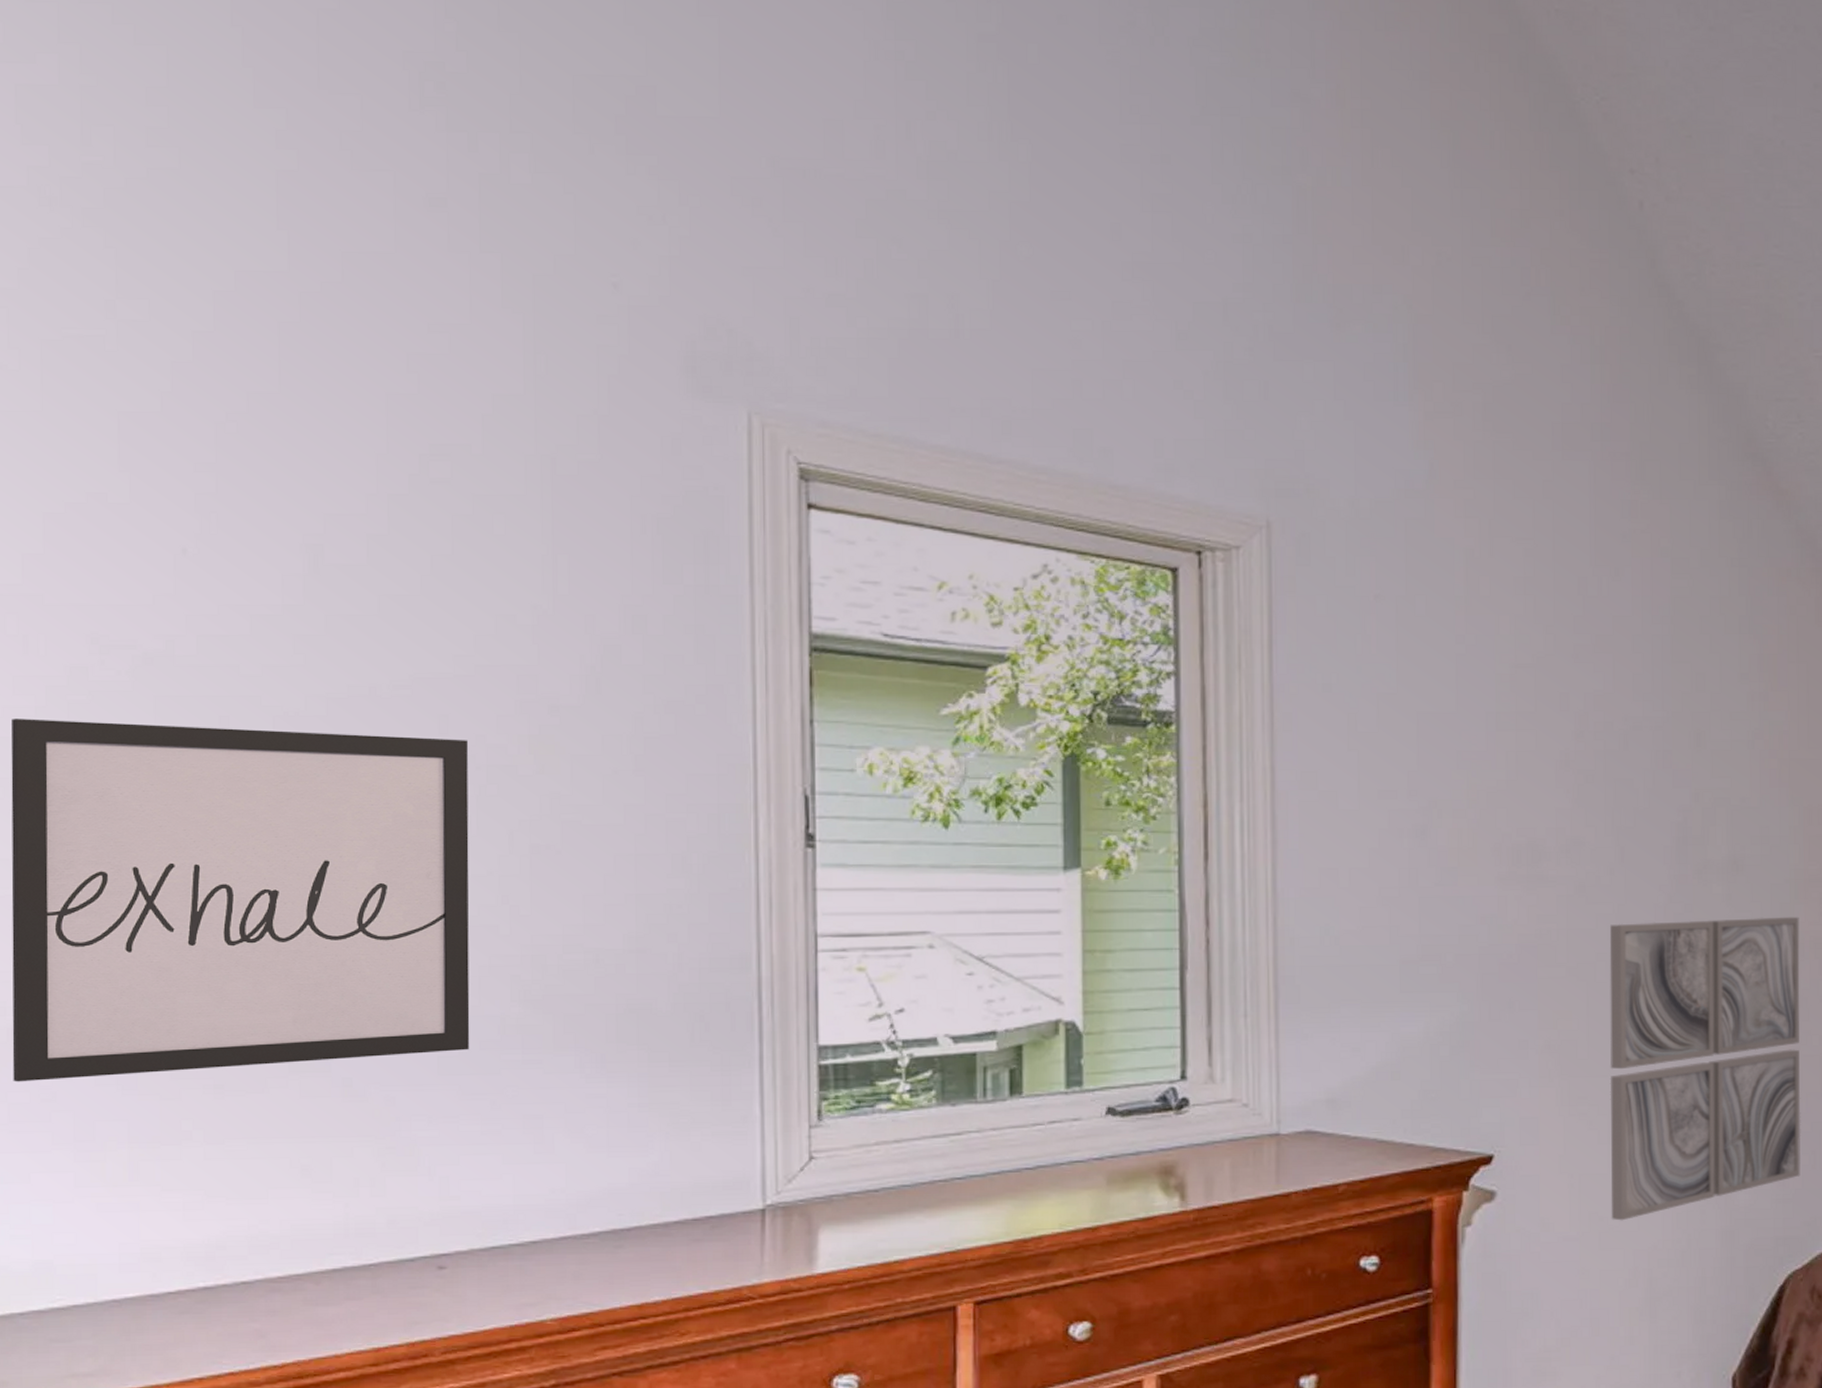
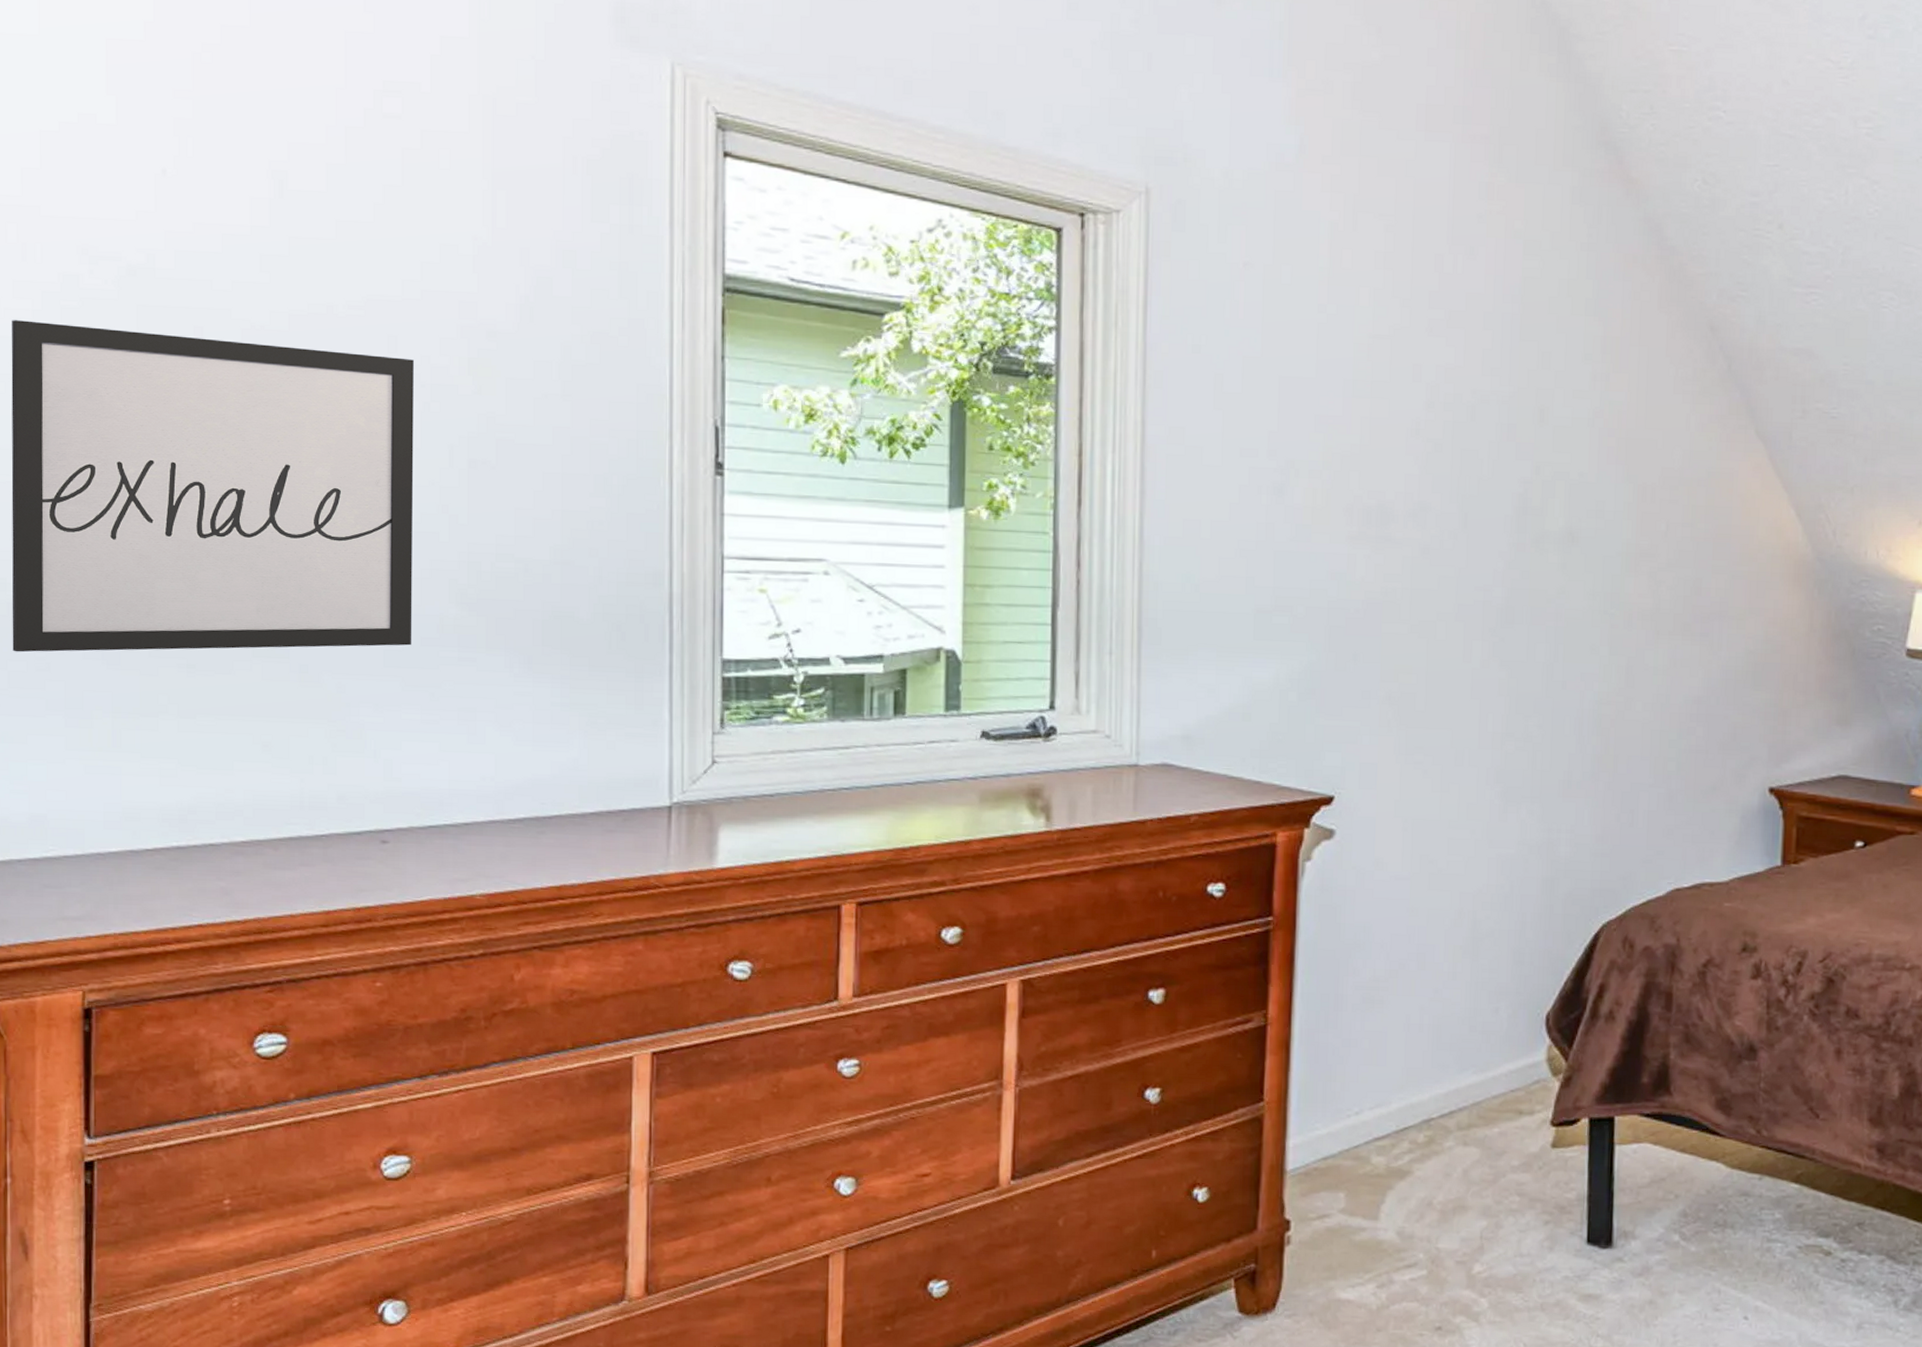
wall art: present [1609,916,1801,1221] -> none [1440,586,1629,865]

